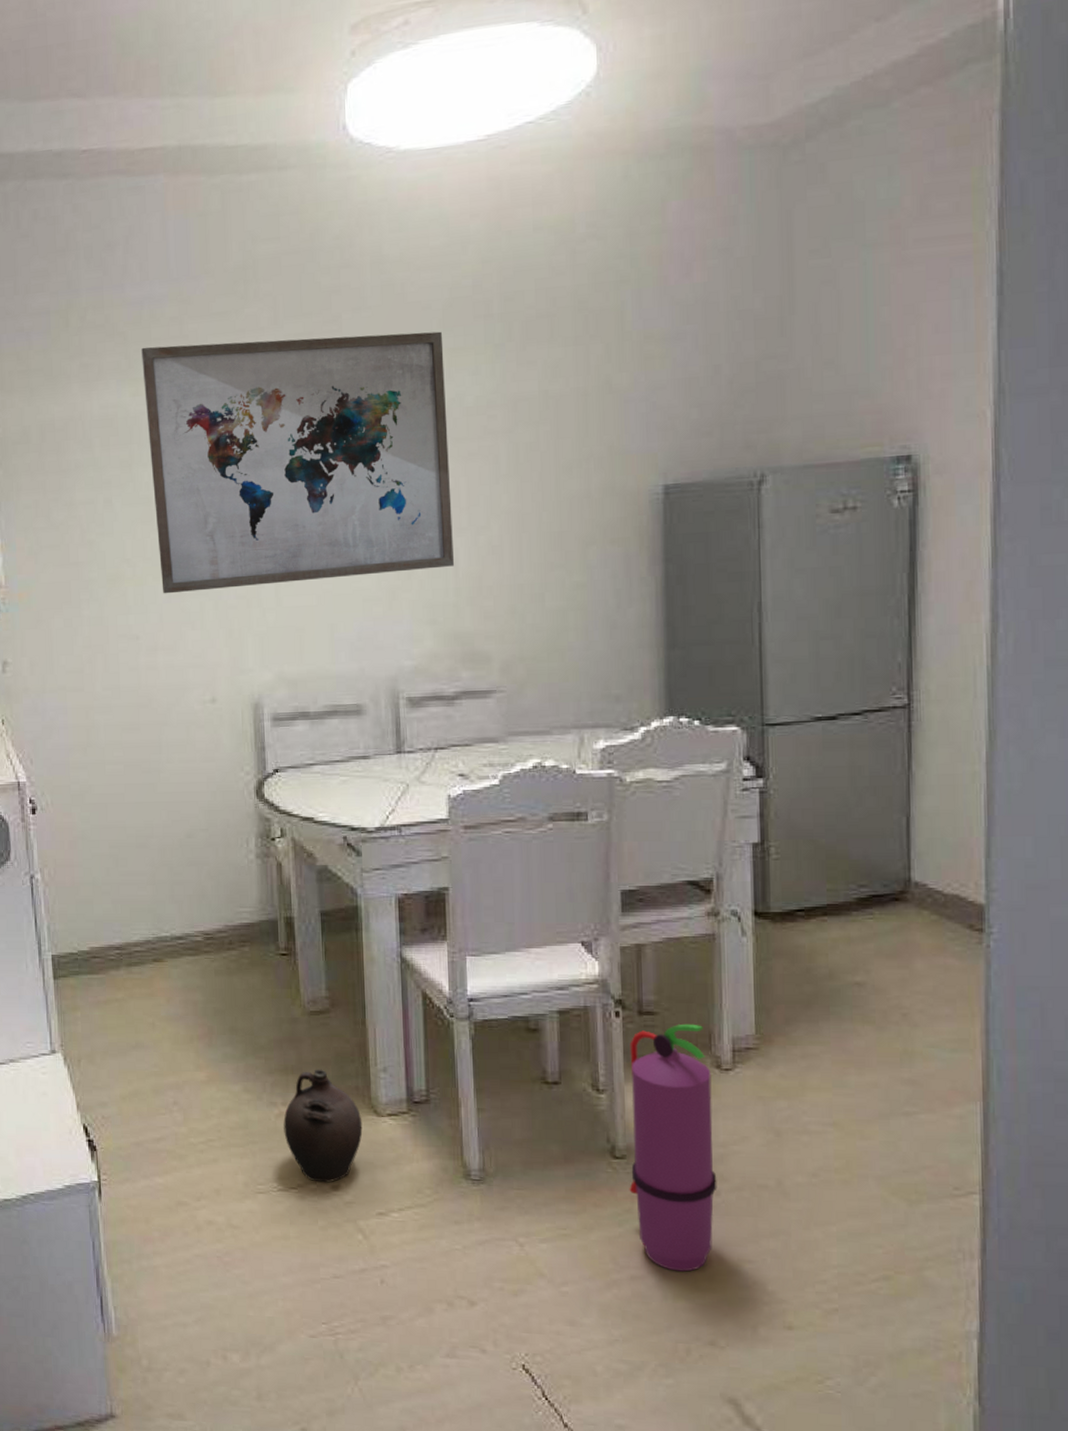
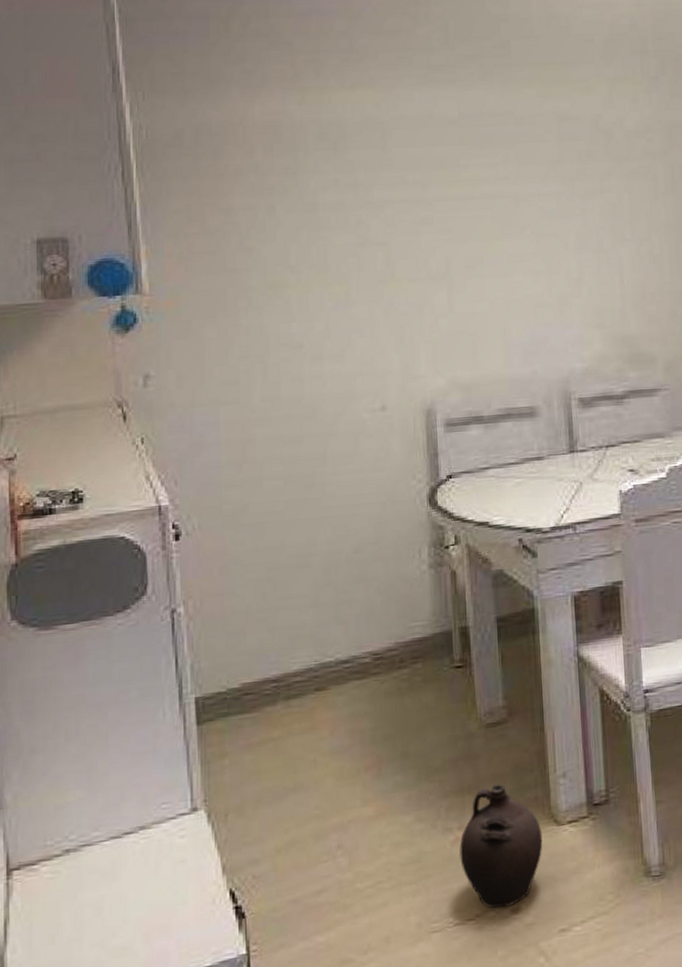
wall art: present [140,331,455,594] -> none [308,58,620,302]

